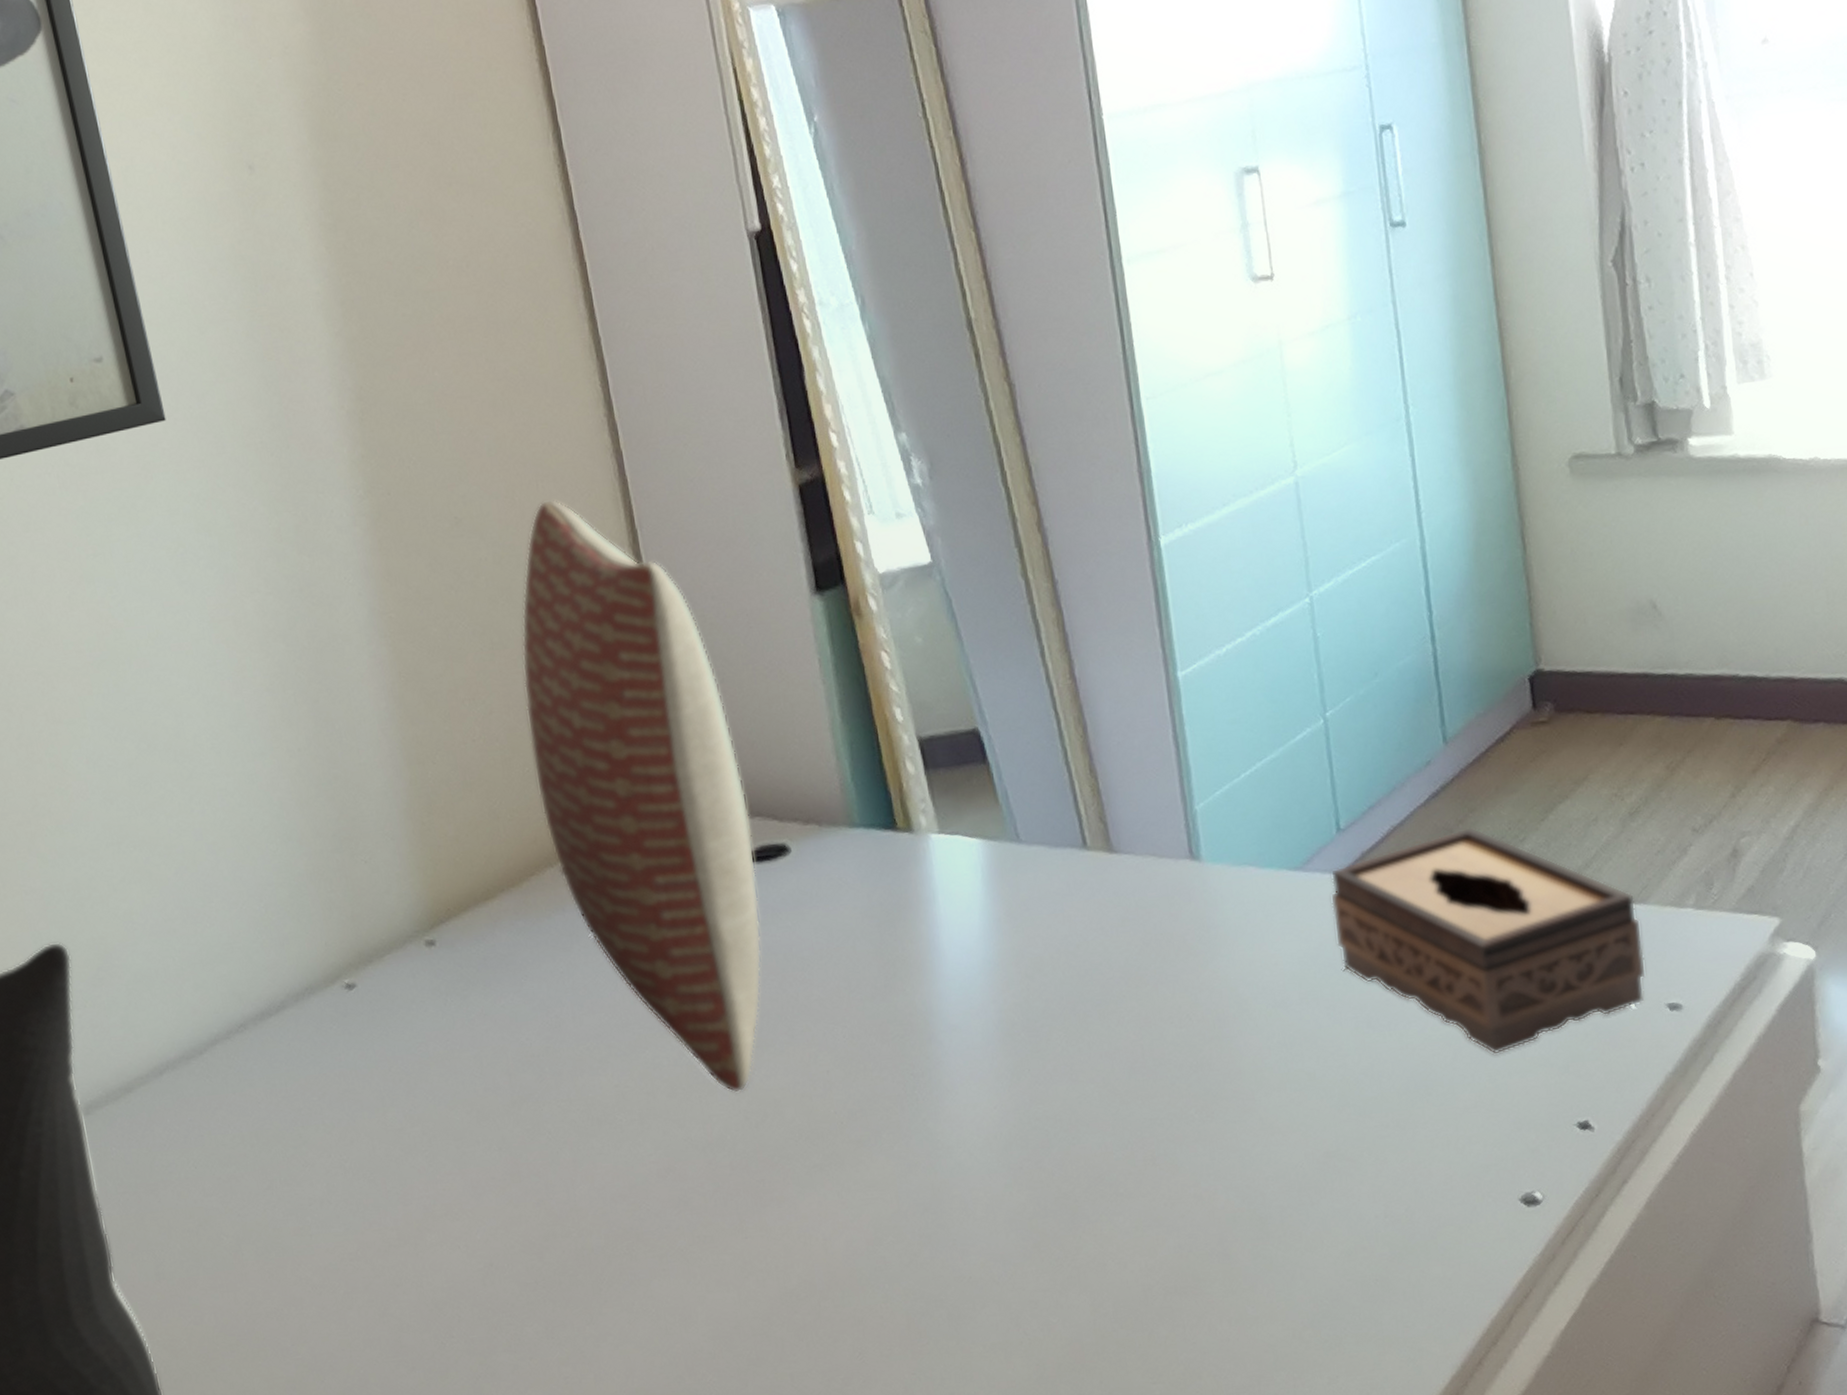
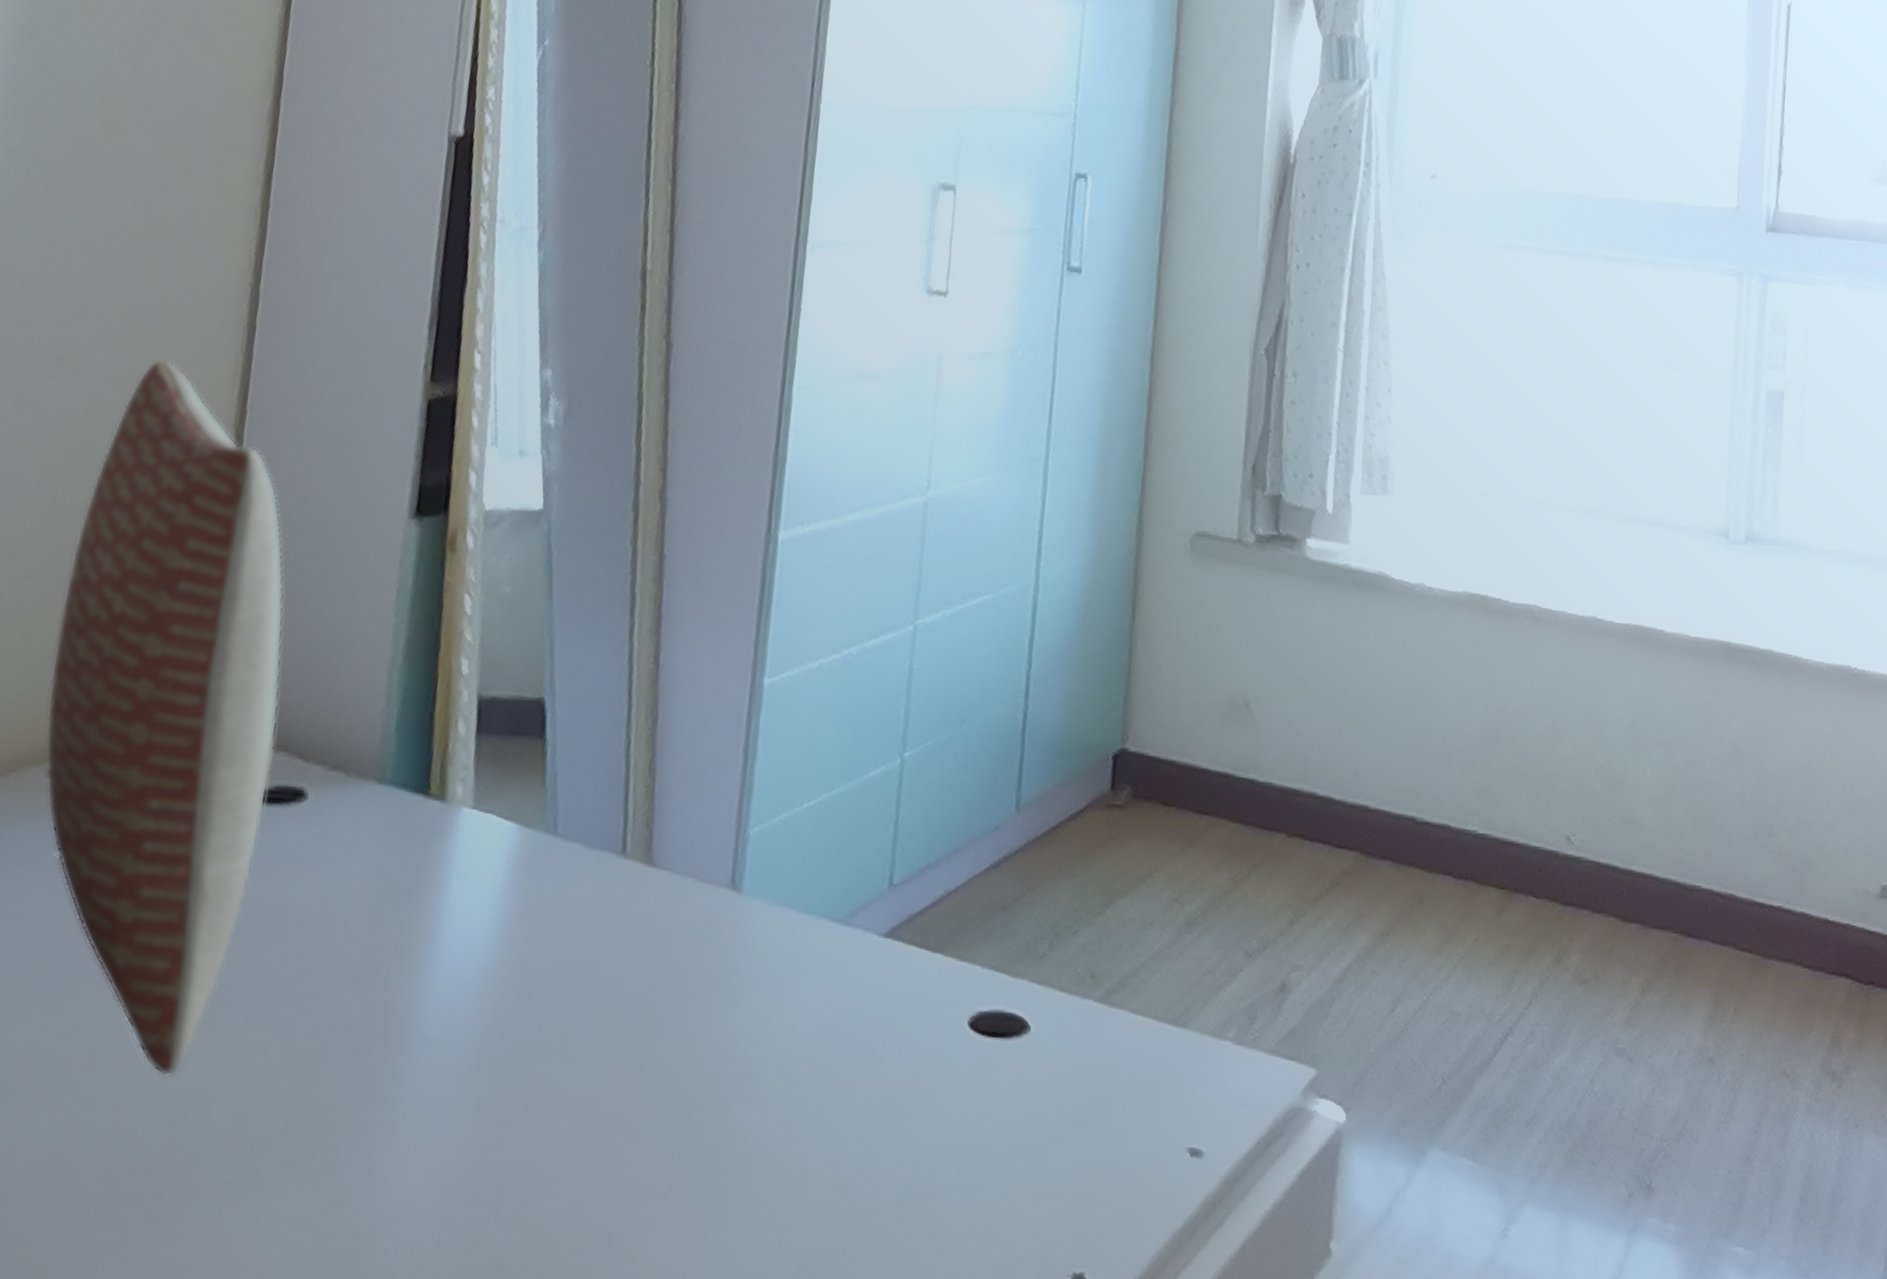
tissue box: present [1330,826,1647,1055] -> none [861,907,1178,1176]

